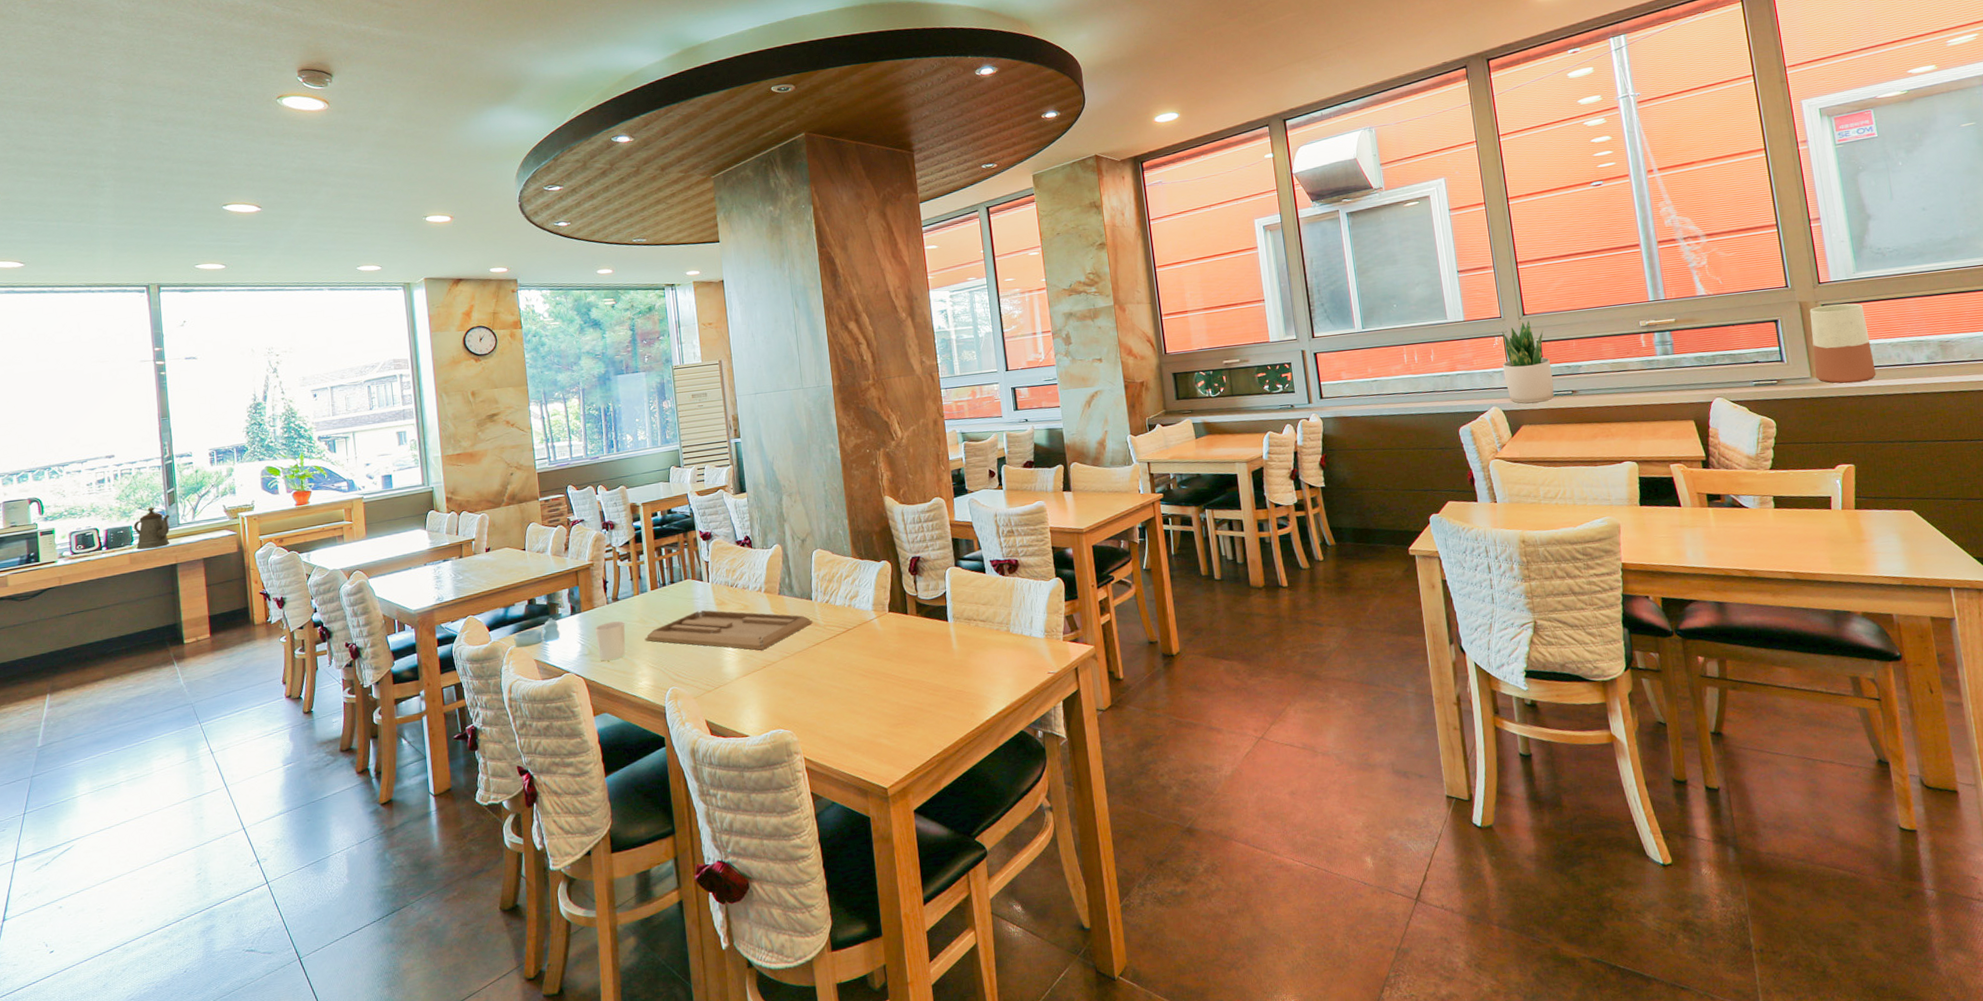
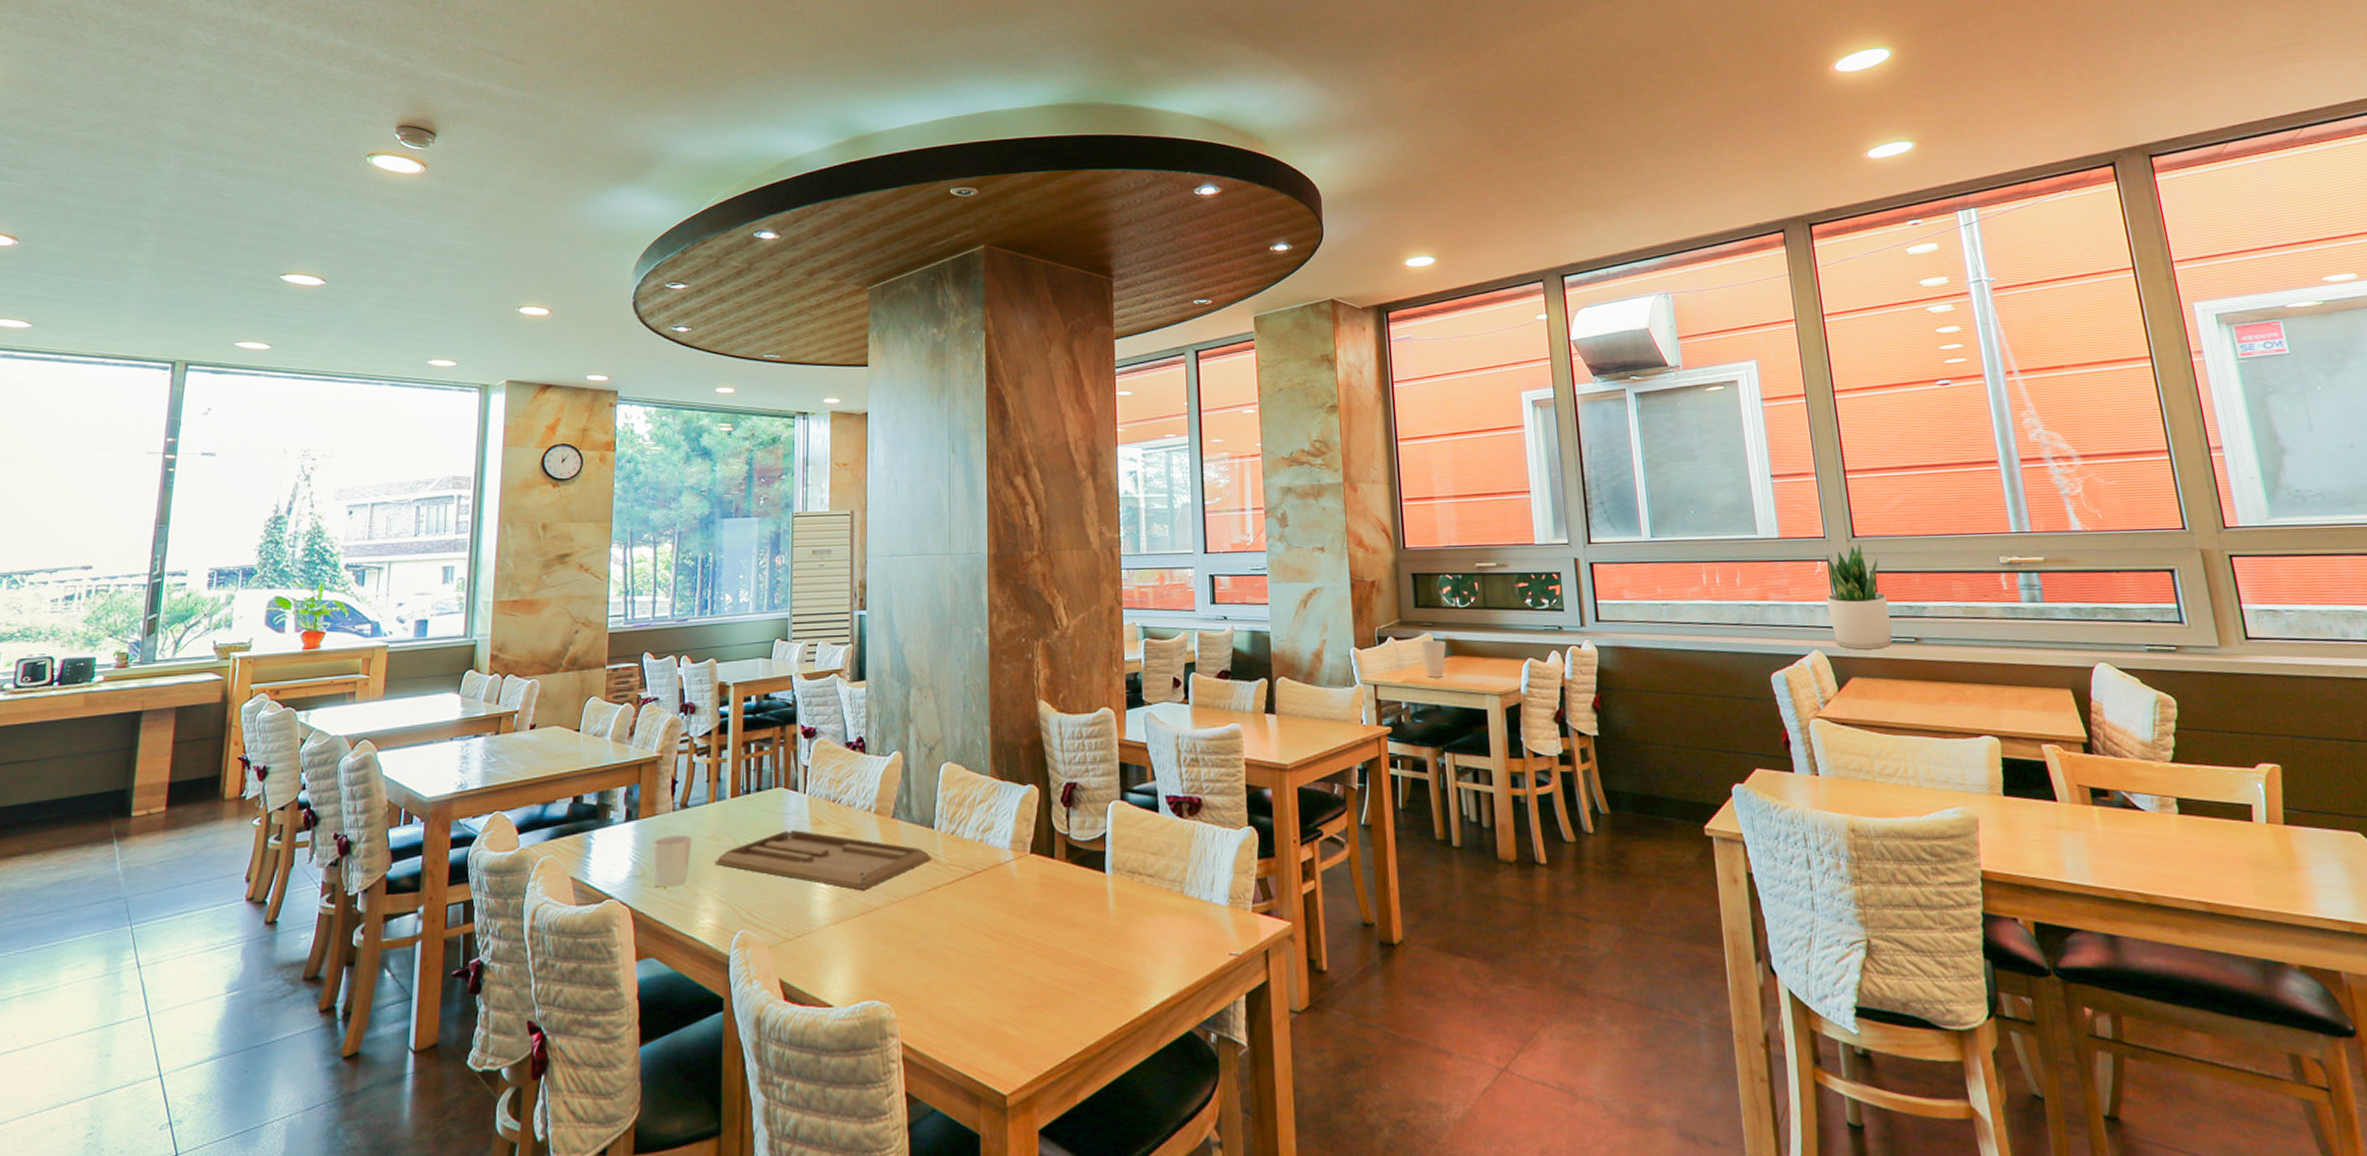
coffee pot: present [133,507,170,550] -> none [96,635,146,689]
sugar dispenser: present [514,617,560,648] -> none [548,823,608,860]
cup: none [1182,423,1203,453] -> present [1420,640,1447,678]
vase: present [1809,303,1876,384] -> none [2214,555,2303,658]

